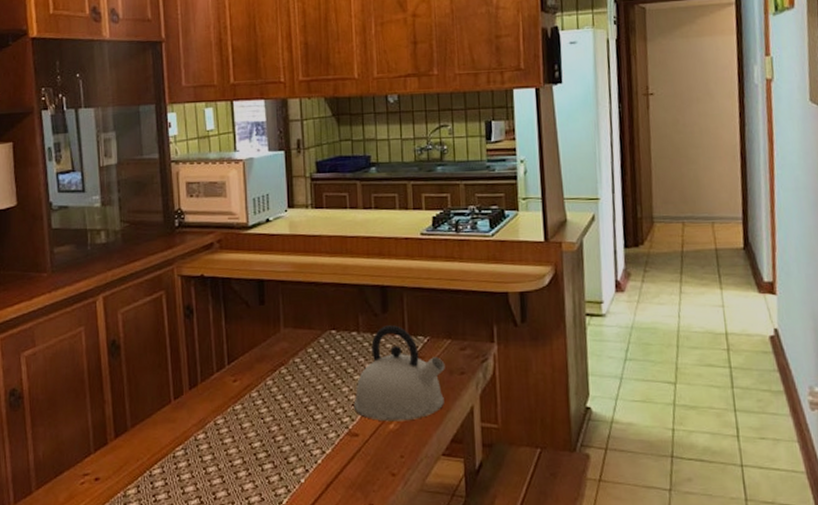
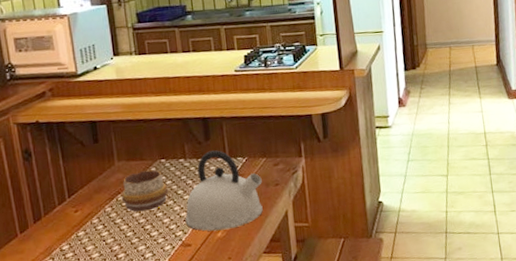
decorative bowl: none [284,341,337,389] -> present [121,170,169,212]

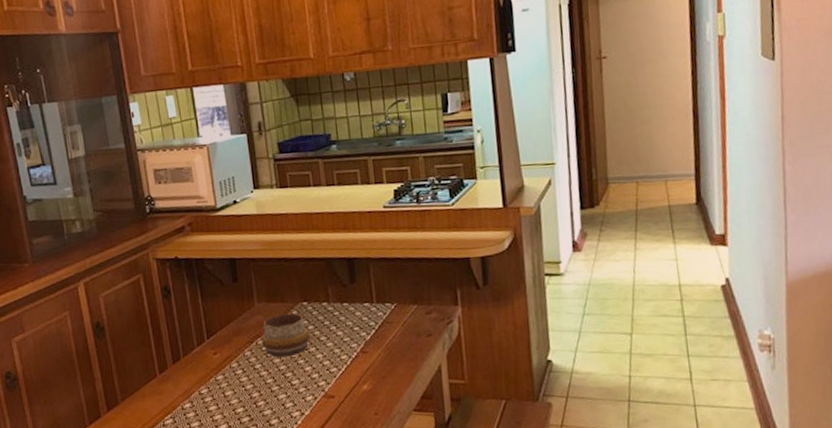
kettle: present [185,150,263,231] -> none [328,294,413,383]

